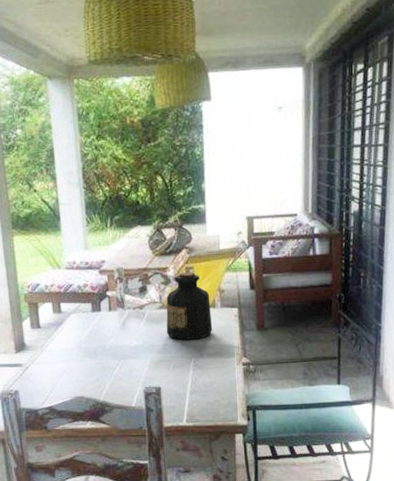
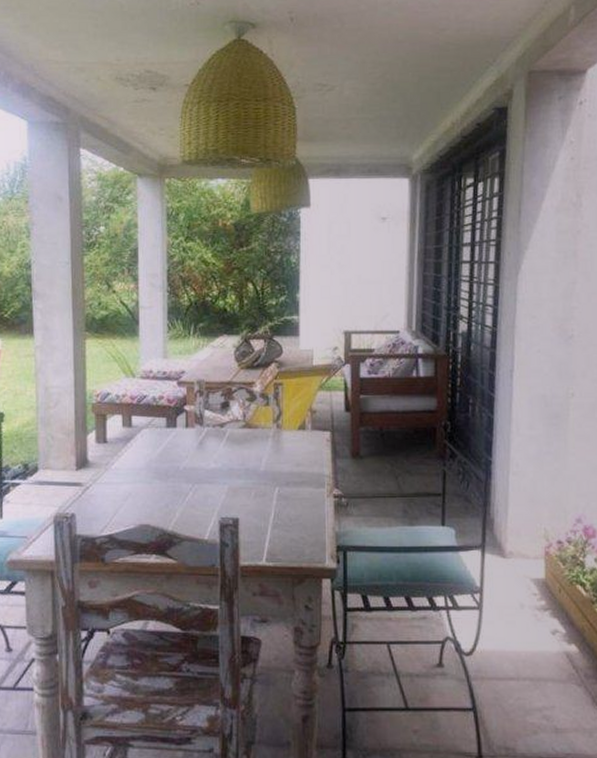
bottle: present [166,272,213,340] -> none [248,388,302,465]

